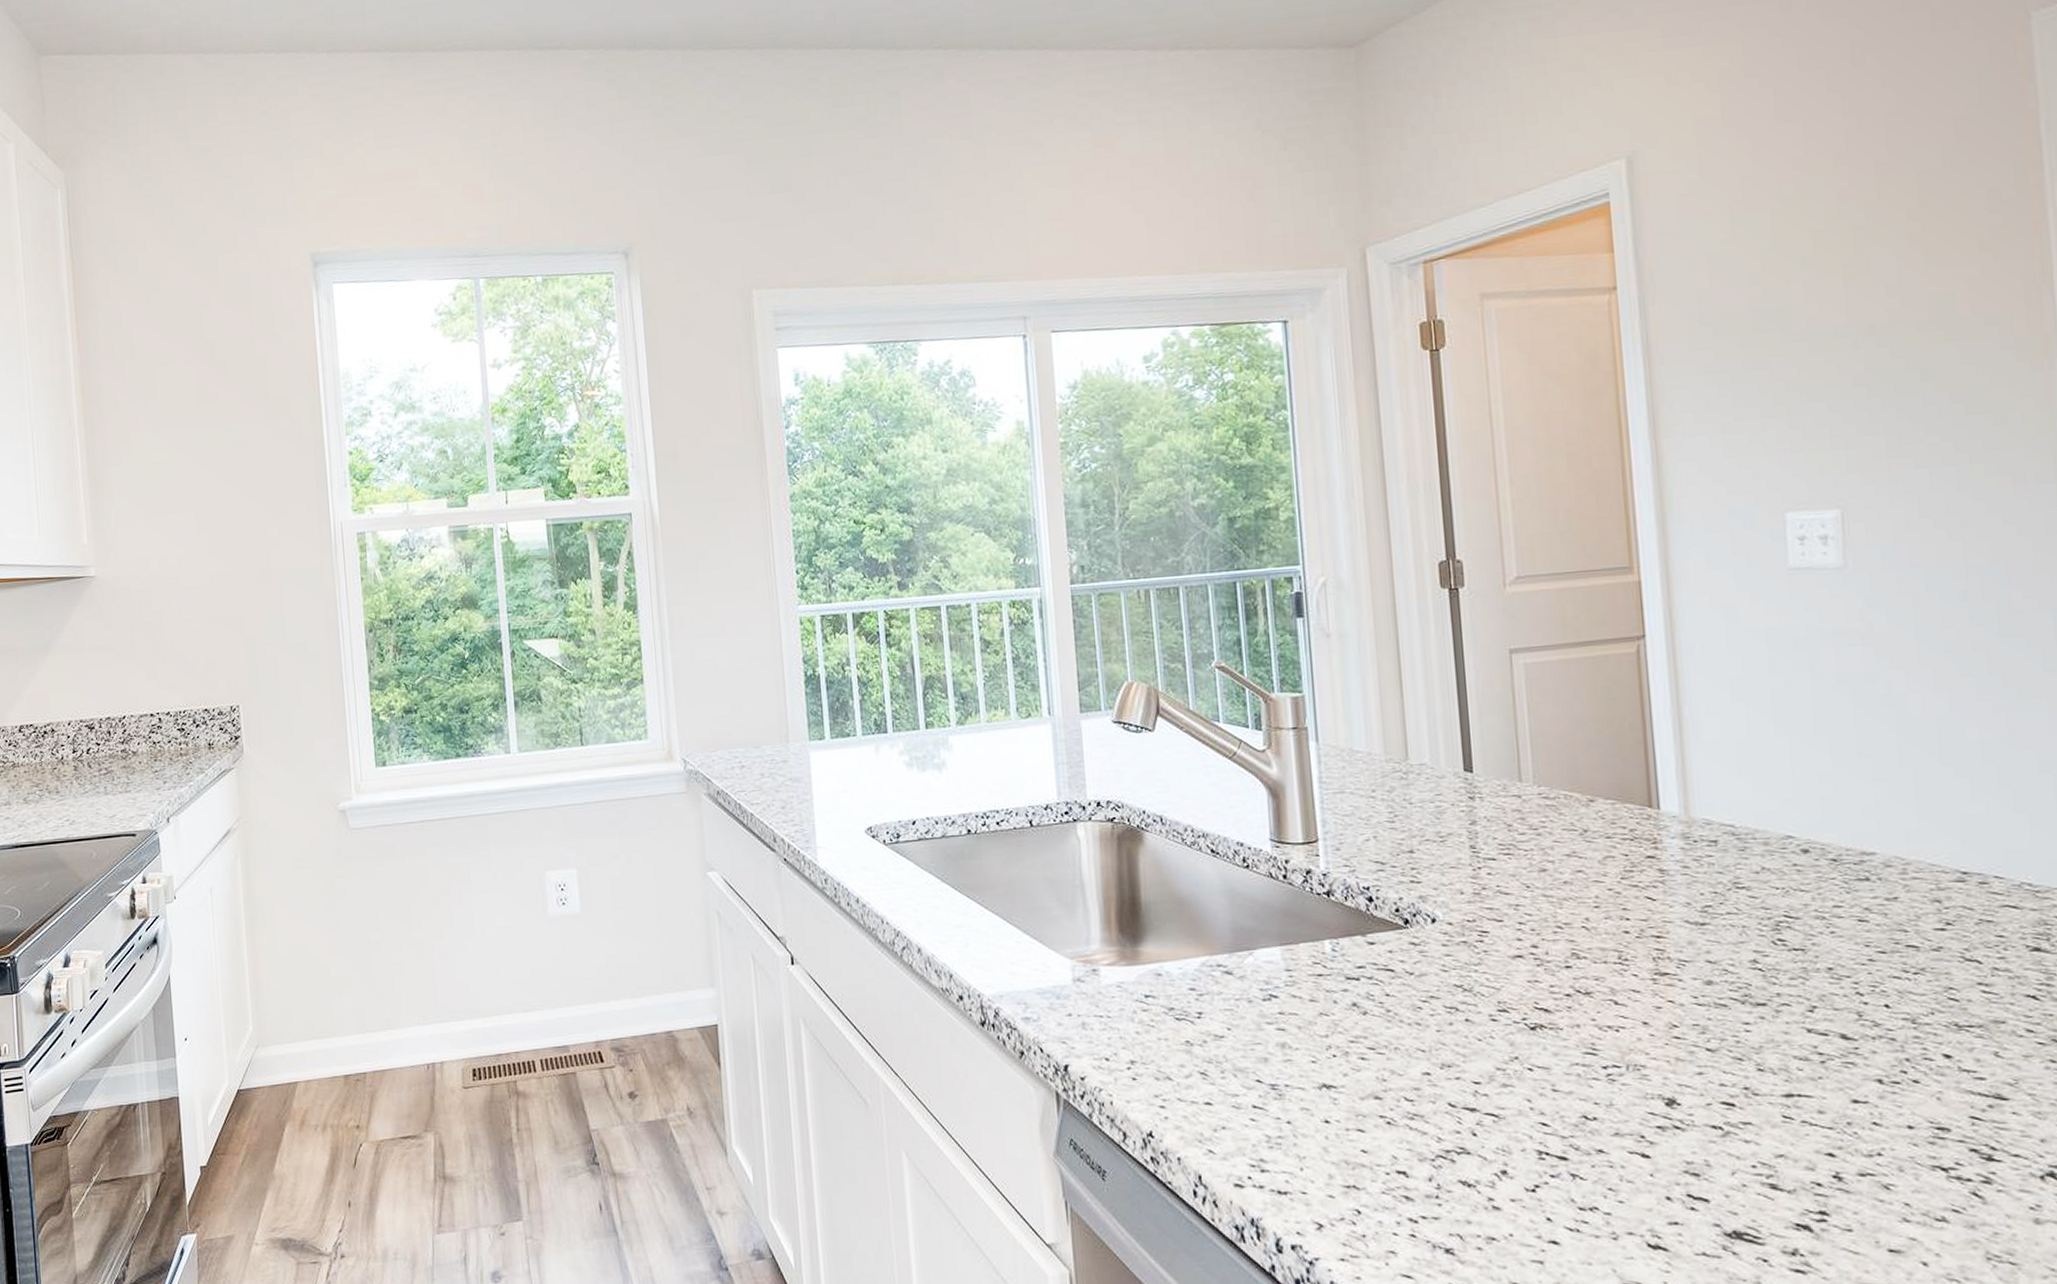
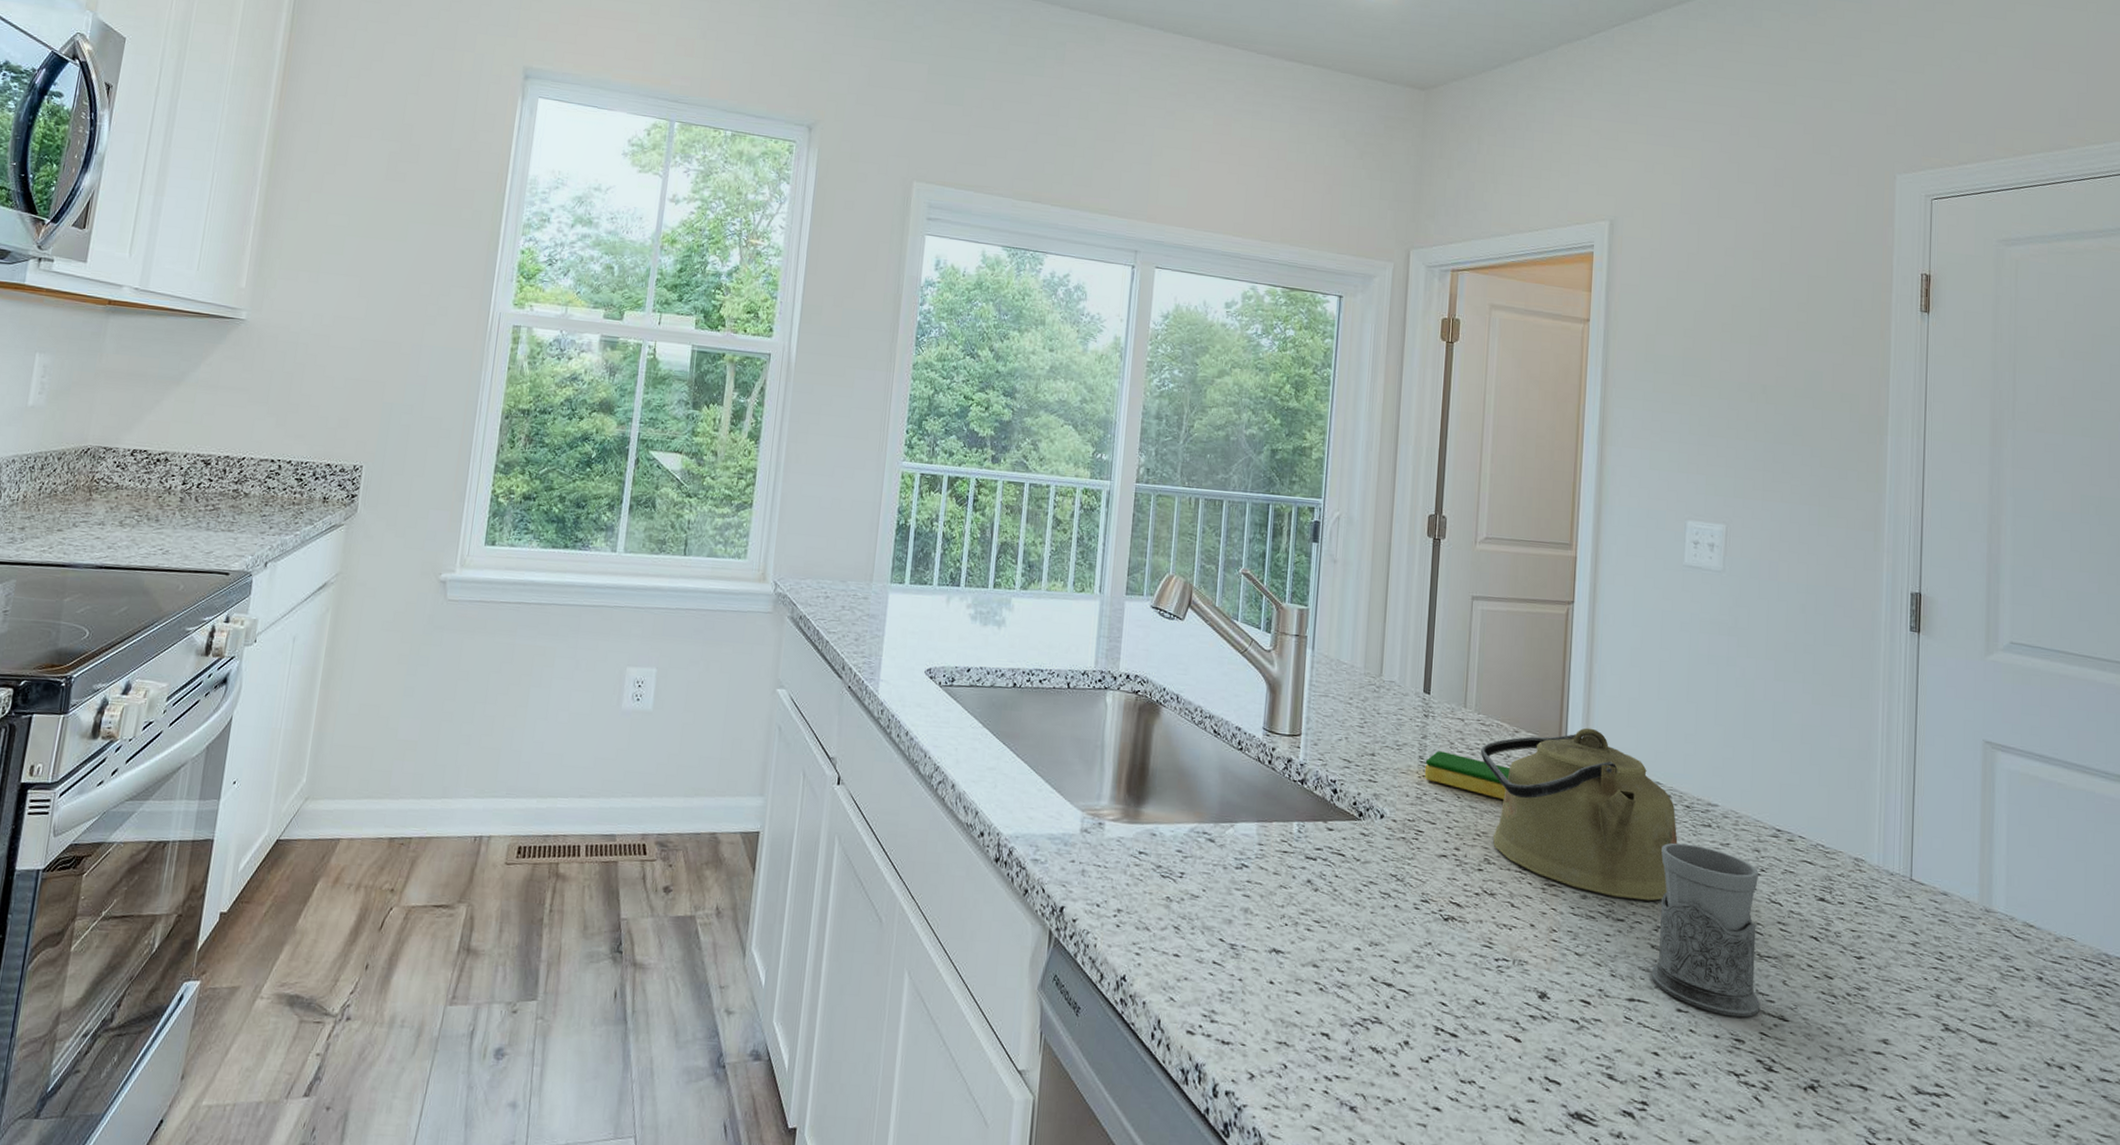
dish sponge: none [1478,836,1590,883] -> present [1424,751,1510,800]
kettle: none [1547,783,1826,979] -> present [1480,727,1678,902]
mug: none [1805,904,1967,1102] -> present [1651,842,1761,1018]

